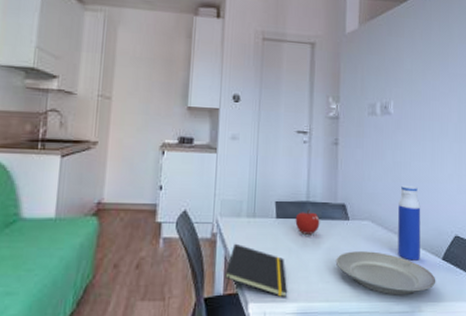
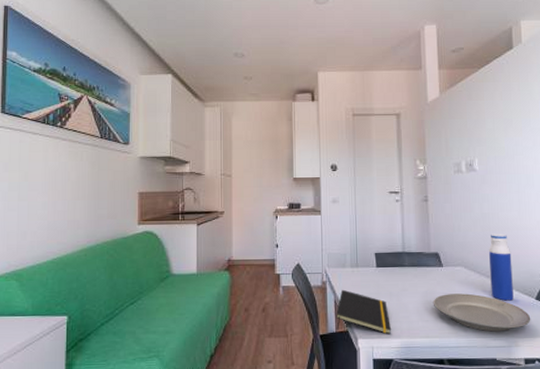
fruit: present [295,209,320,234] -> none [393,258,416,280]

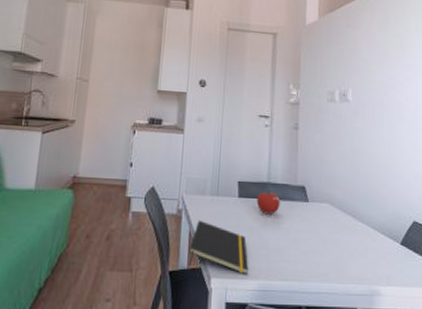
fruit: none [393,258,416,280] -> present [256,190,280,214]
plate: present [433,293,531,332] -> none [295,232,395,278]
water bottle: present [489,234,514,301] -> none [356,170,379,244]

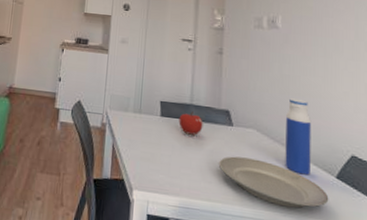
notepad: present [188,220,249,275] -> none [111,134,171,191]
plate: none [295,232,395,278] -> present [218,156,329,209]
water bottle: none [356,170,379,244] -> present [285,98,312,175]

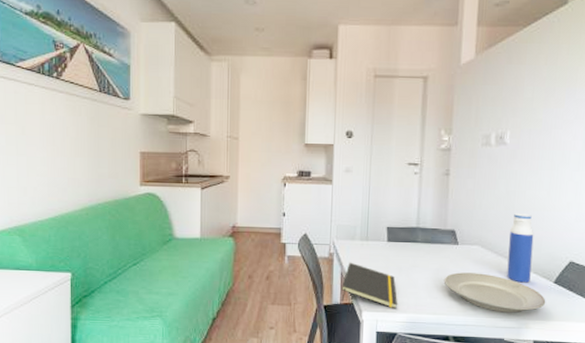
notepad: none [111,134,171,191] -> present [341,262,398,309]
fruit: present [178,111,203,135] -> none [405,234,429,257]

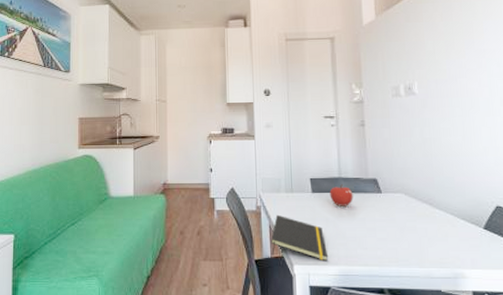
fruit: none [405,234,429,257] -> present [329,184,353,206]
plate: present [443,272,546,313] -> none [371,221,479,262]
water bottle: present [507,213,534,283] -> none [431,159,459,230]

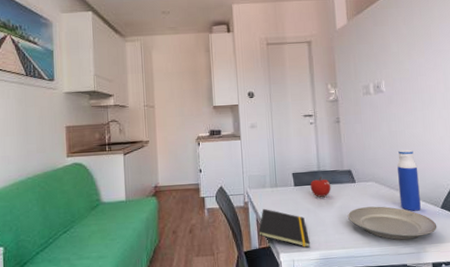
plate: none [371,221,479,262] -> present [347,206,437,240]
water bottle: none [431,159,459,230] -> present [397,149,421,211]

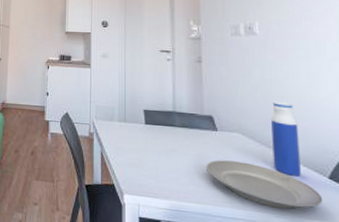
notepad: present [258,208,311,248] -> none [102,142,160,195]
fruit: present [310,177,331,197] -> none [163,118,187,141]

